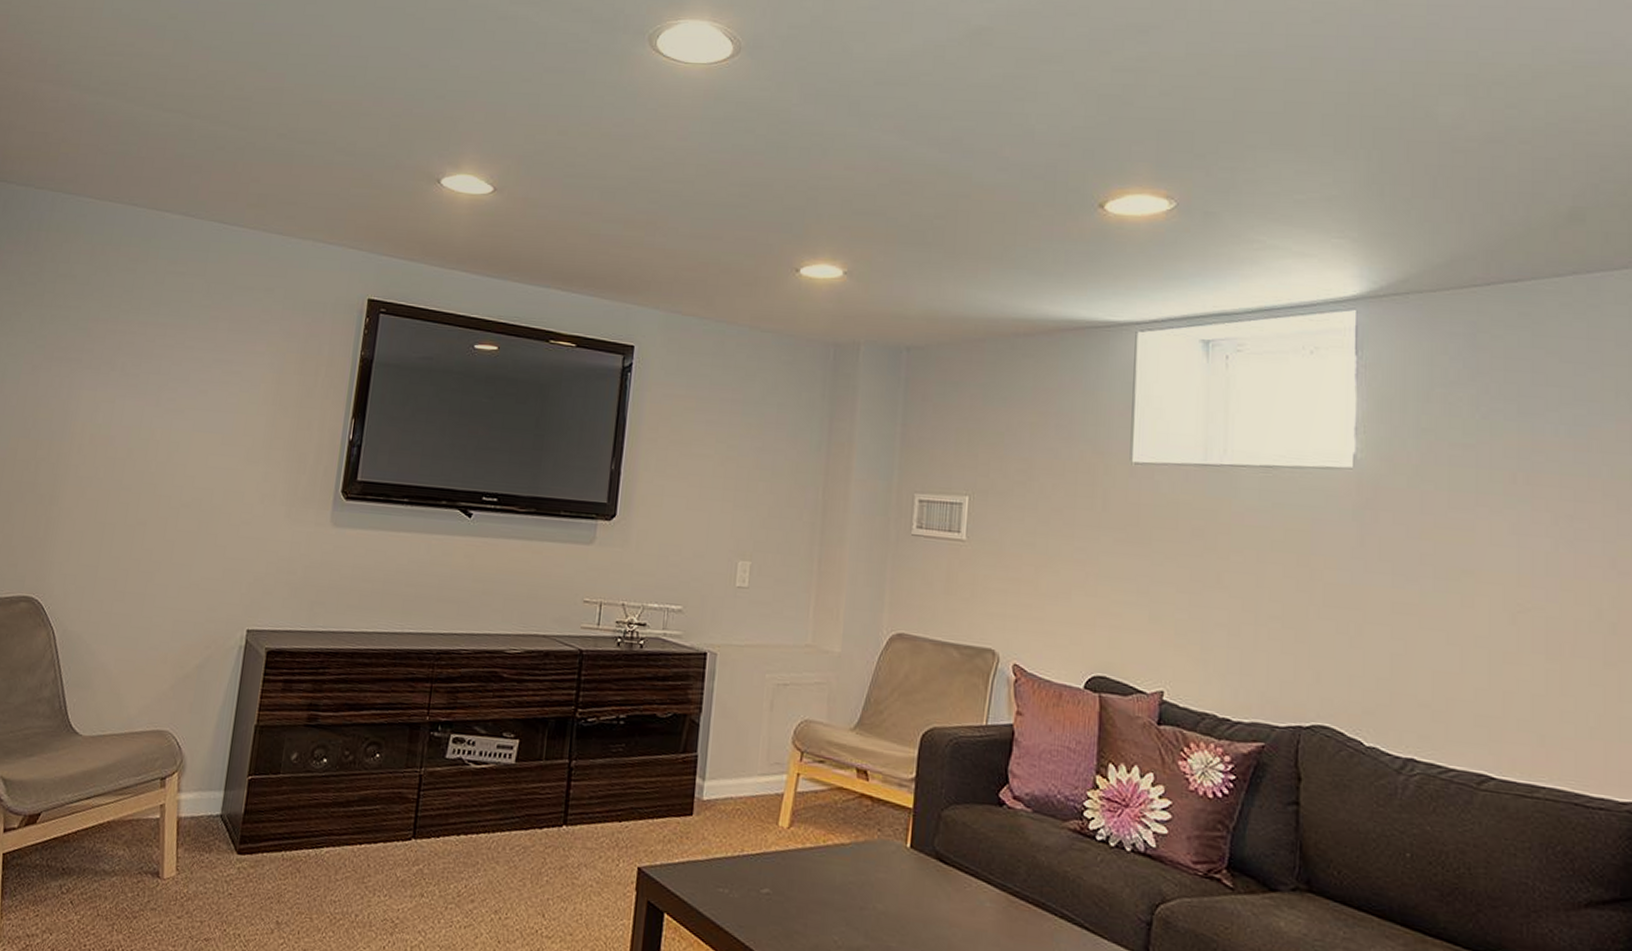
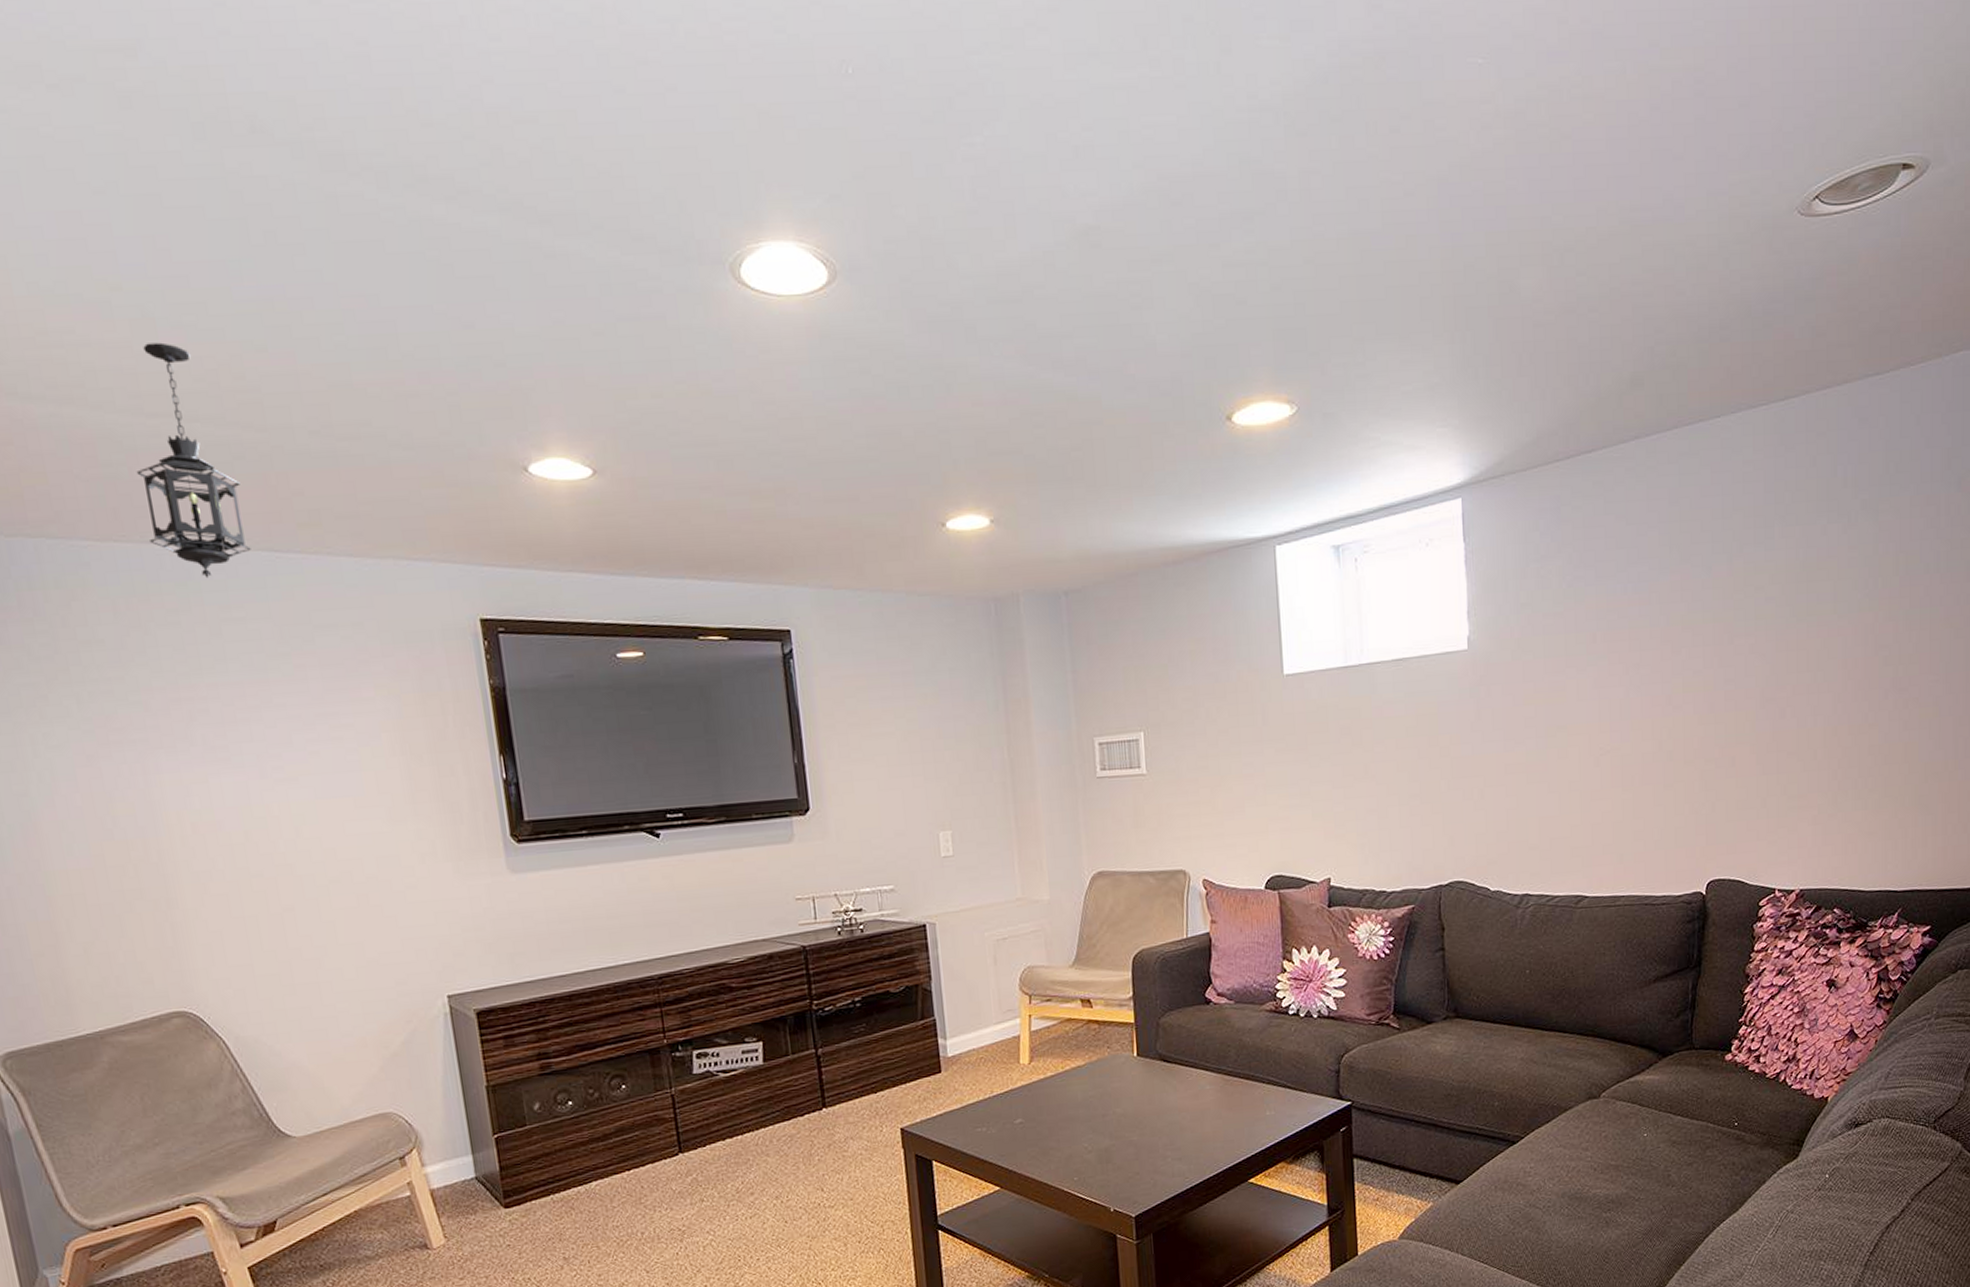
hanging lantern: none [135,58,215,238] -> present [136,342,251,579]

